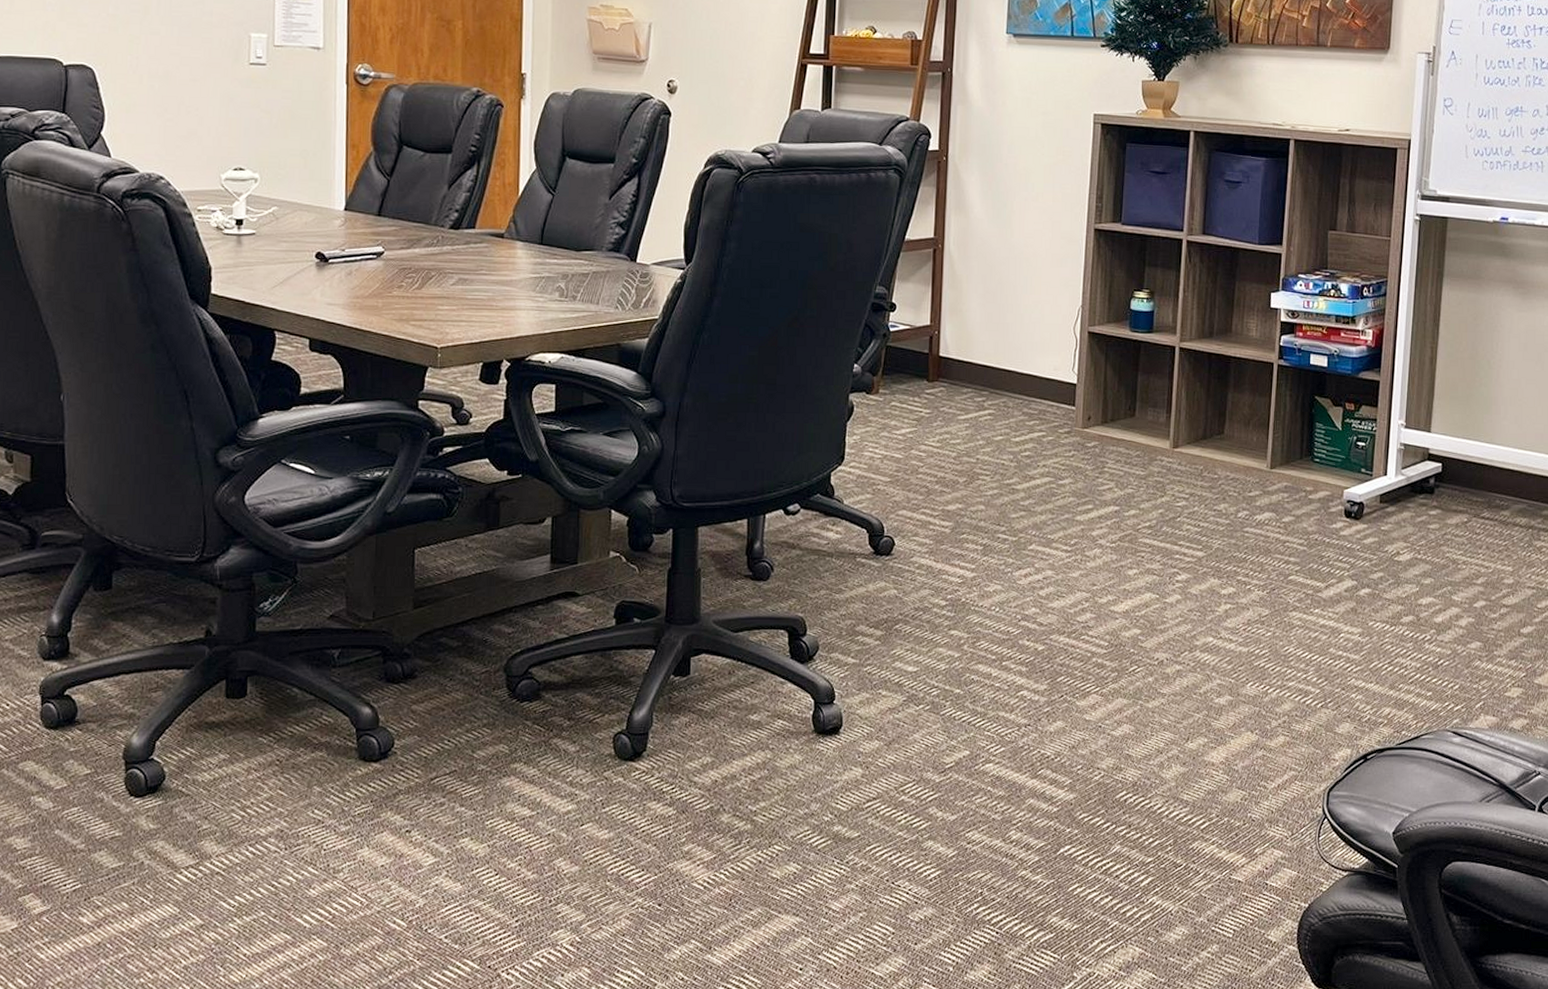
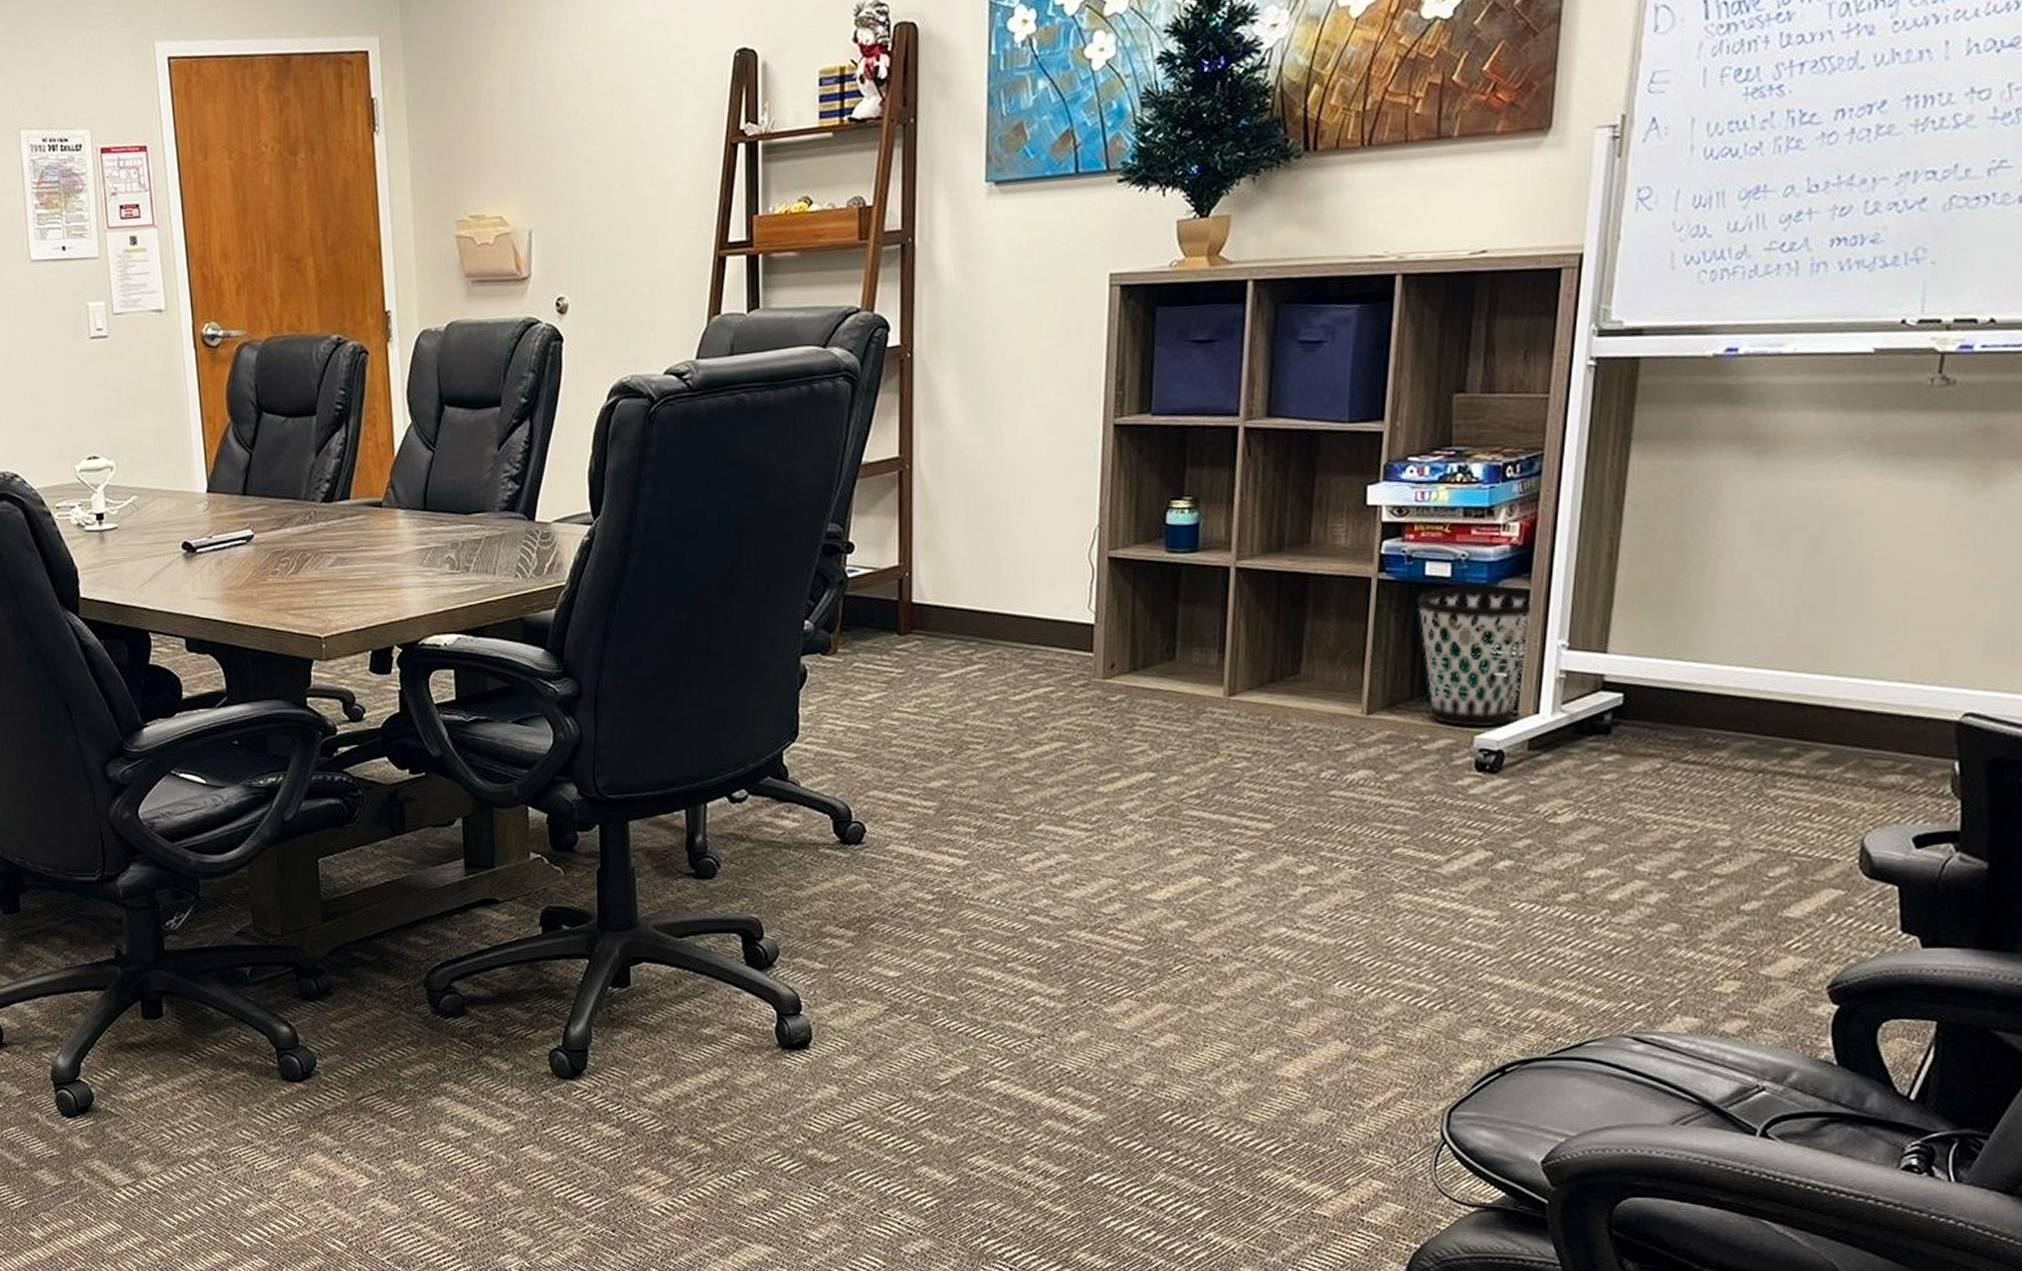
wastebasket: none [1304,374,1381,484] -> present [1416,585,1532,728]

